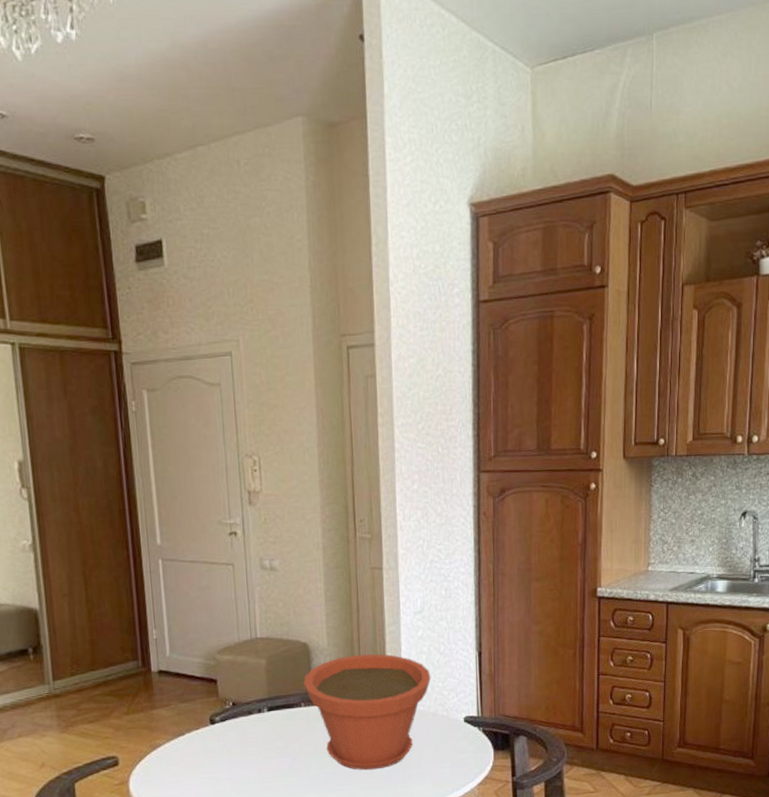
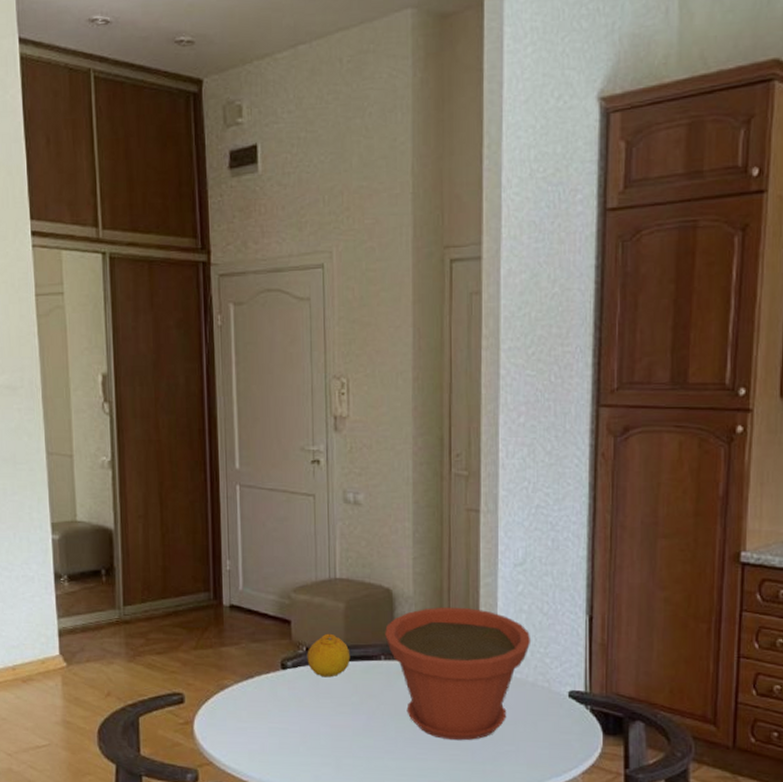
fruit: none [233,688,274,728] -> present [307,633,351,678]

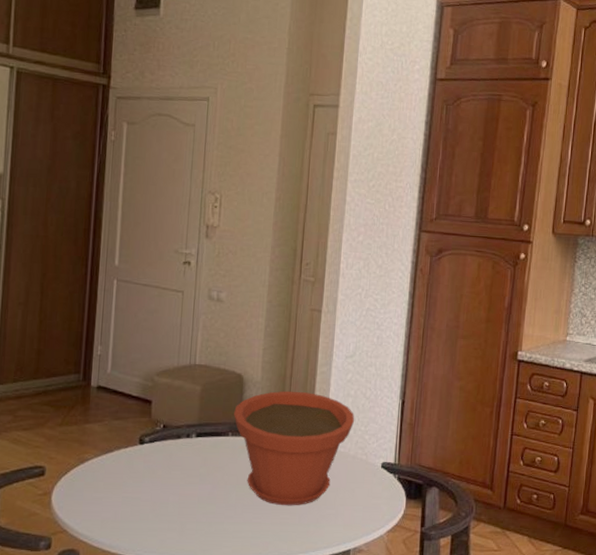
fruit: present [307,633,351,678] -> none [163,412,202,452]

